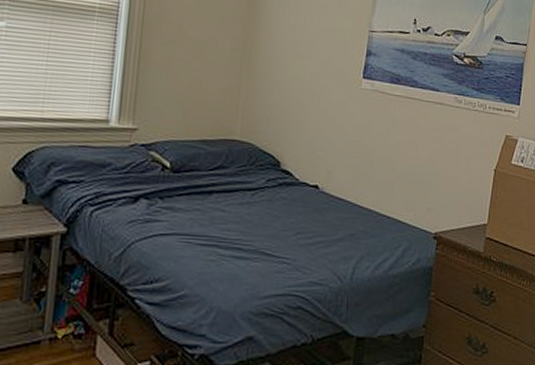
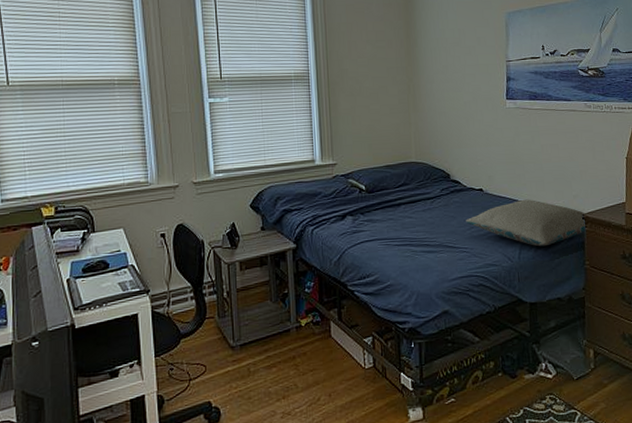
pillow: none [292,205,441,268] -> present [466,199,587,247]

